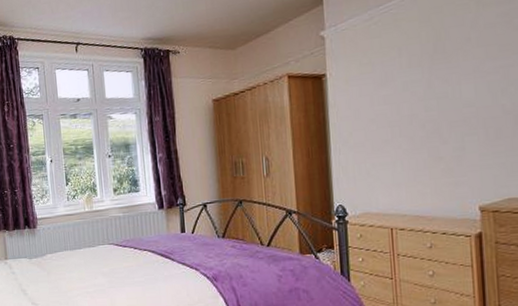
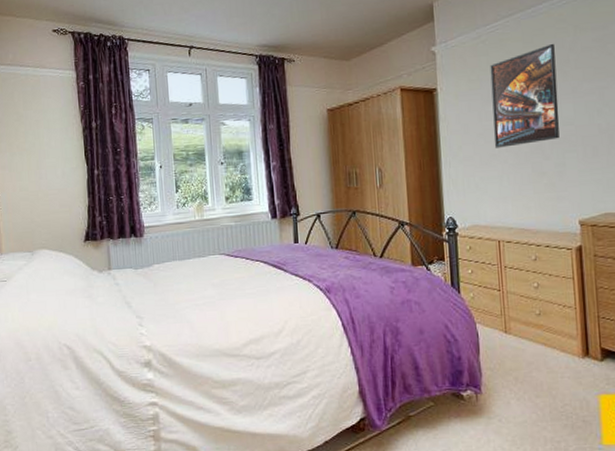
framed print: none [383,22,459,134] -> present [490,44,560,148]

